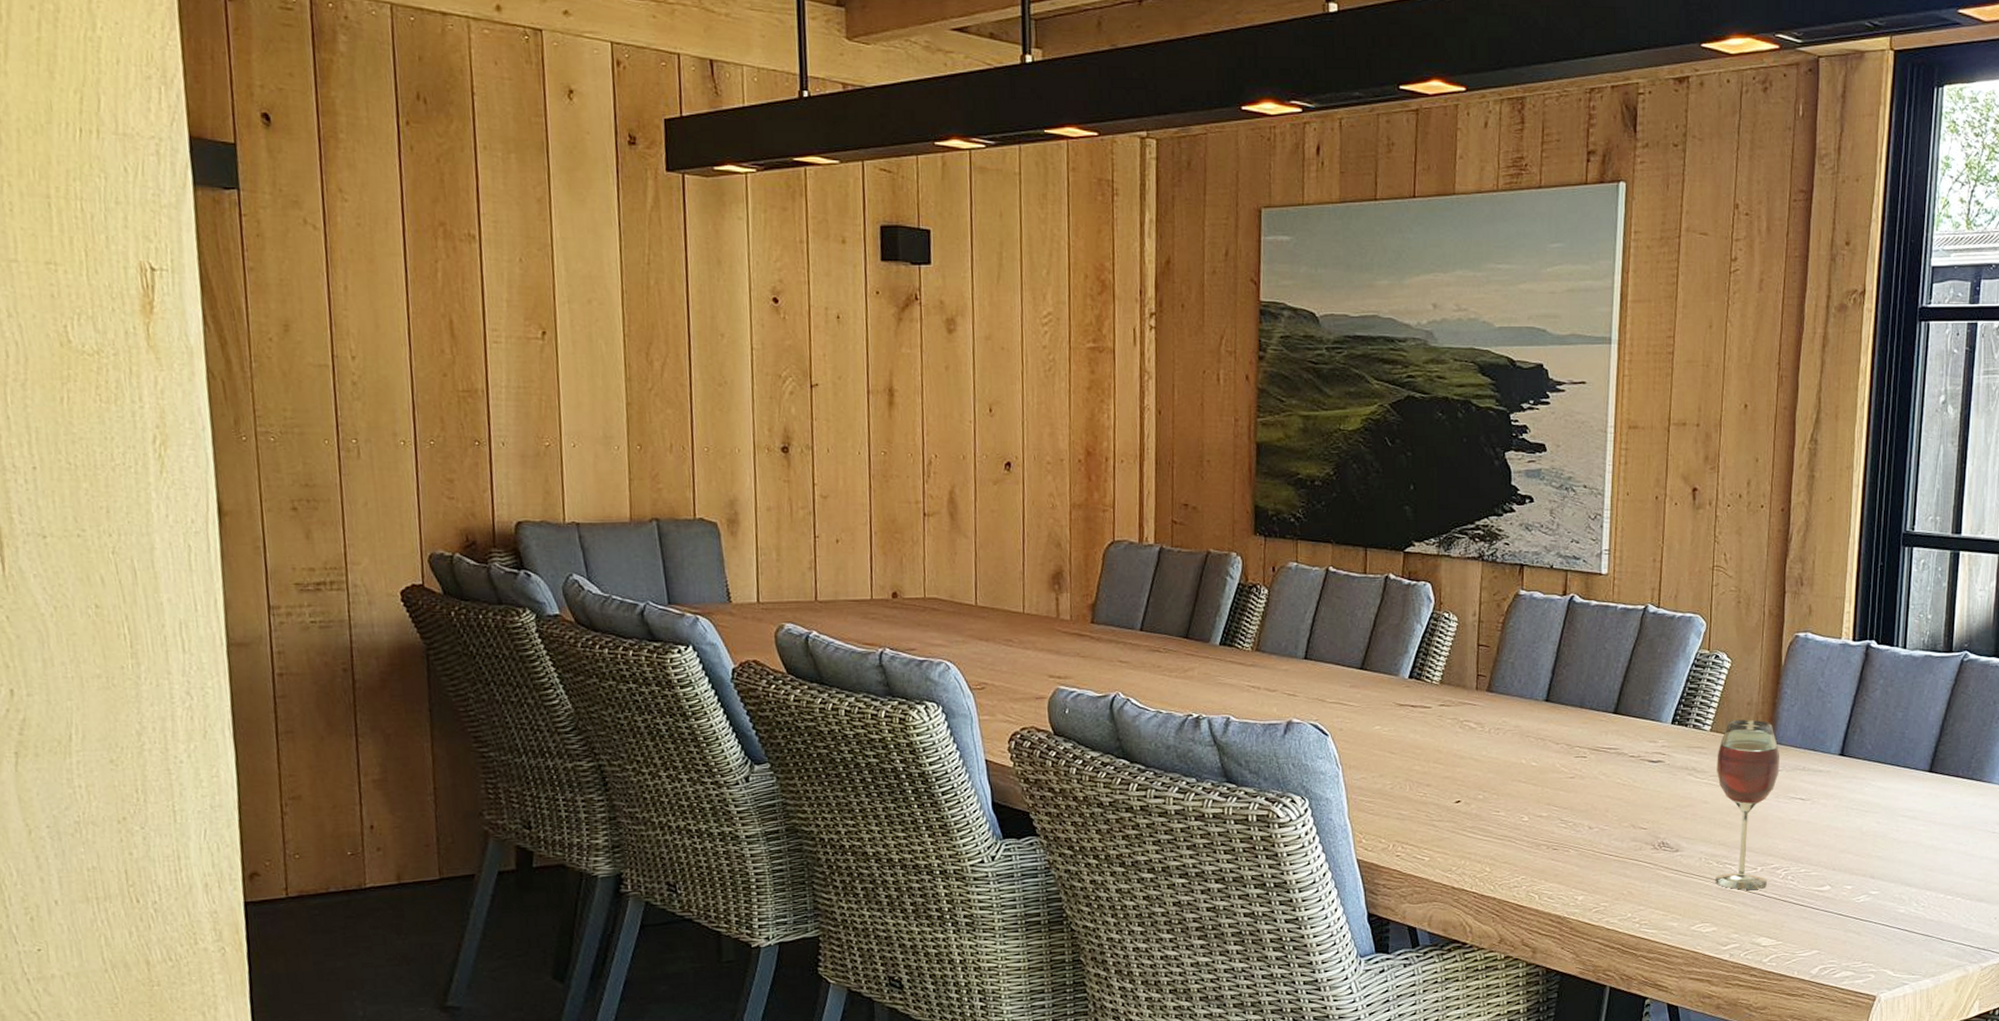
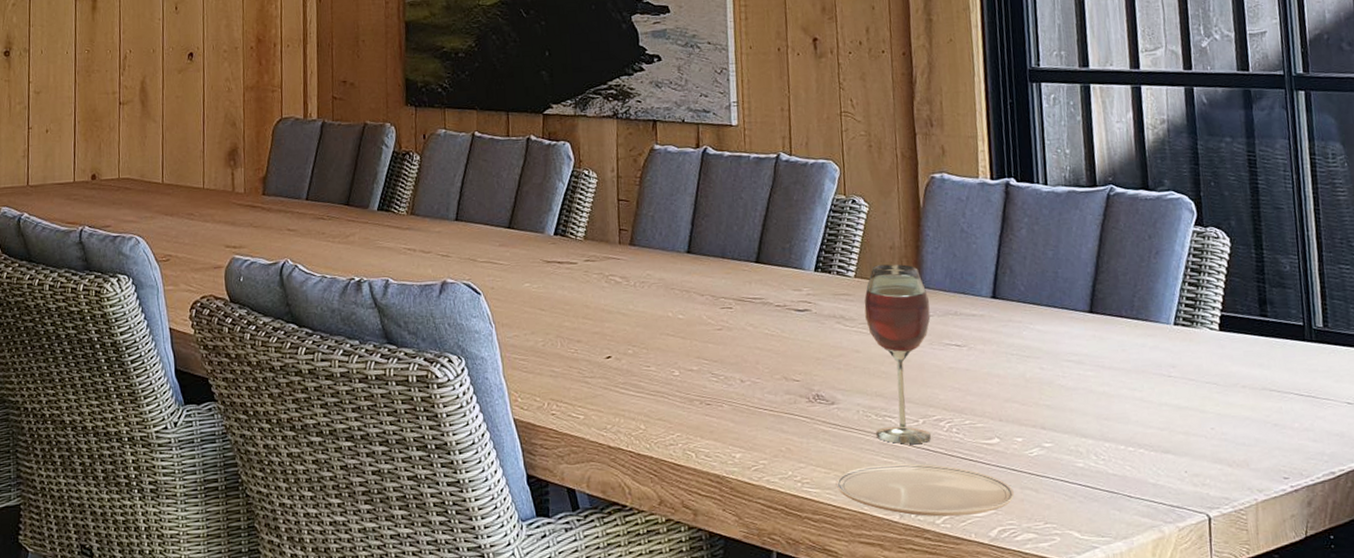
plate: none [1672,907,1838,956] -> present [835,463,1014,517]

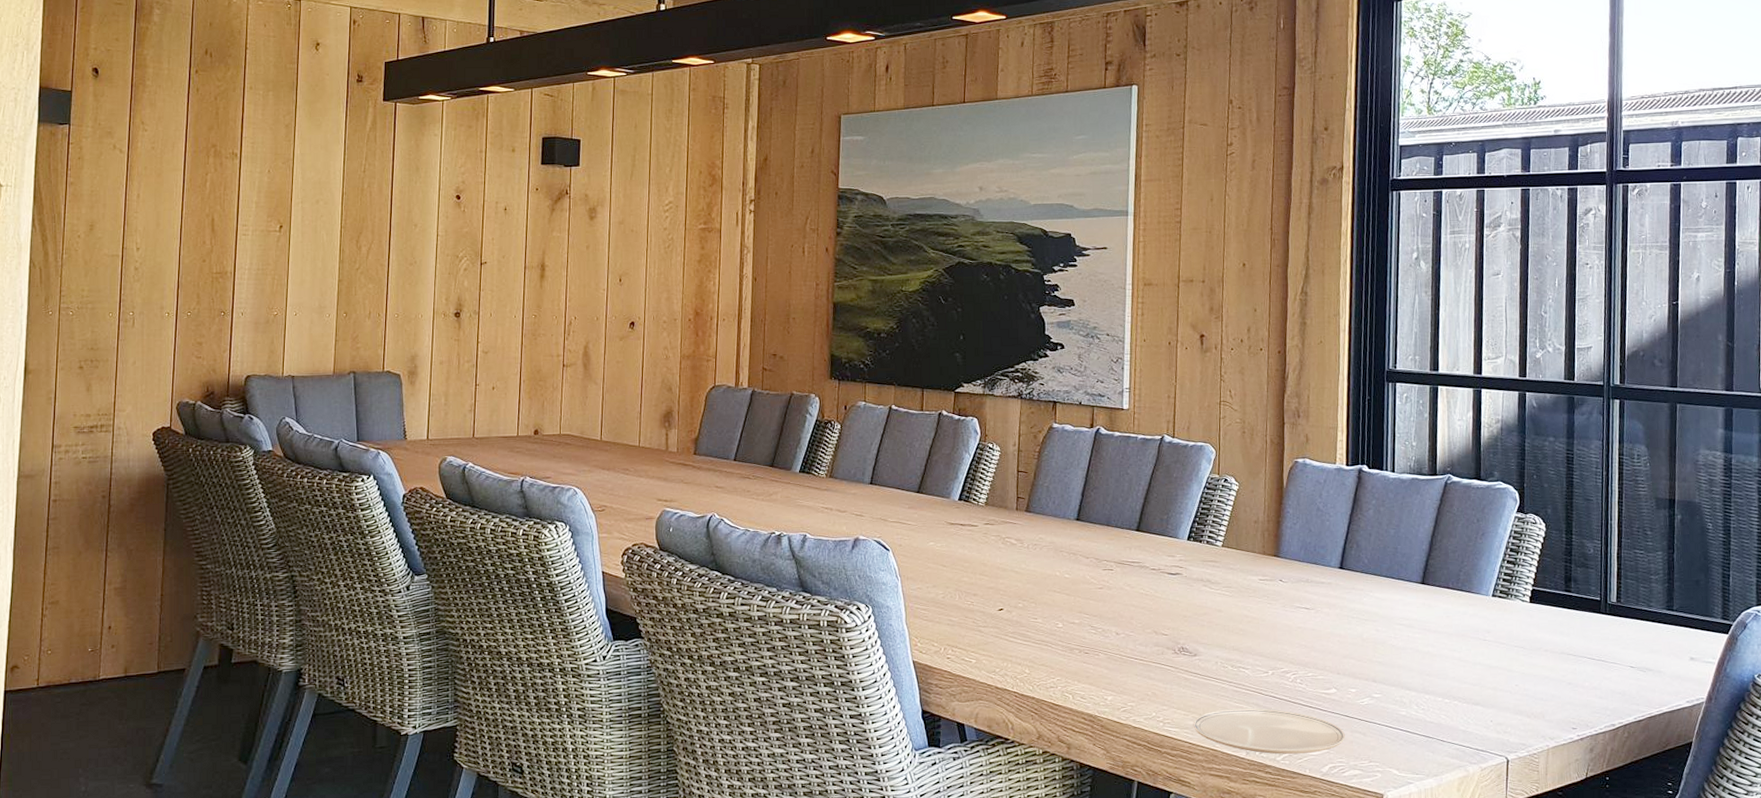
wineglass: present [864,264,931,444] -> none [1228,536,1286,692]

